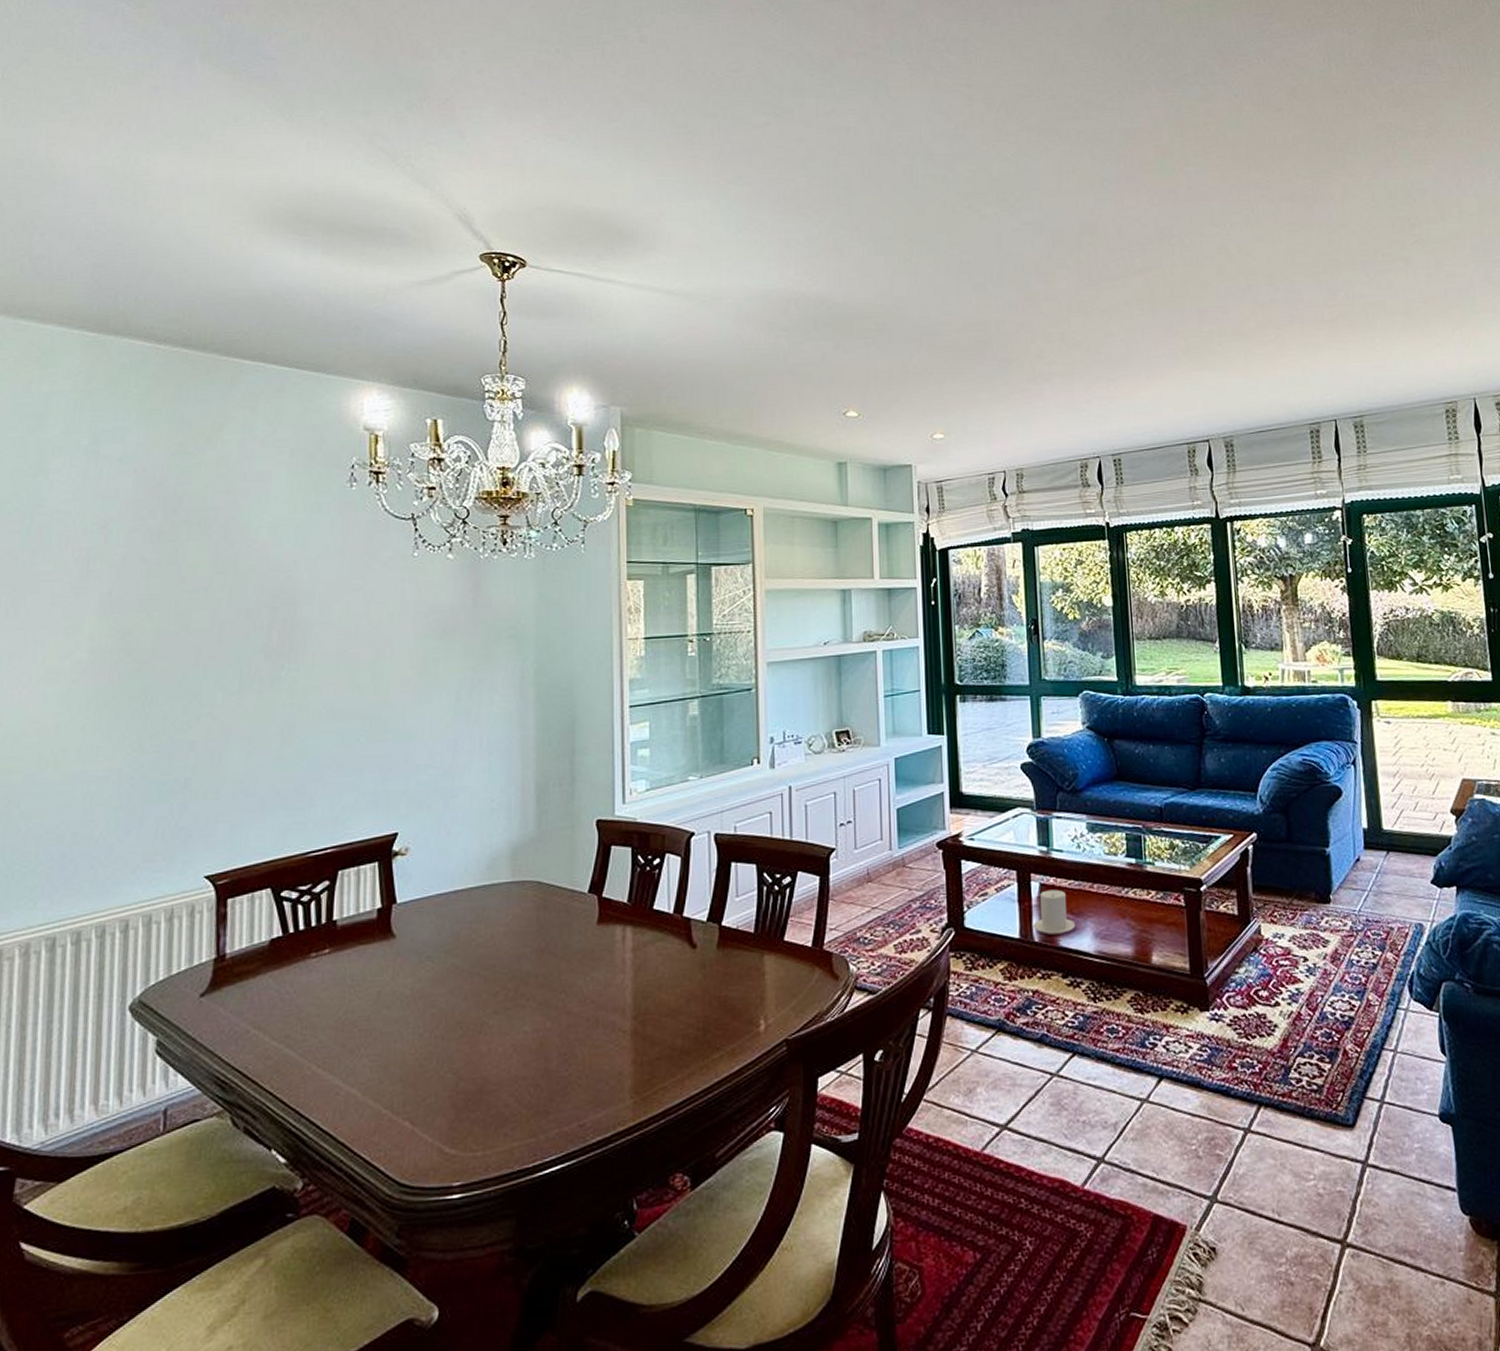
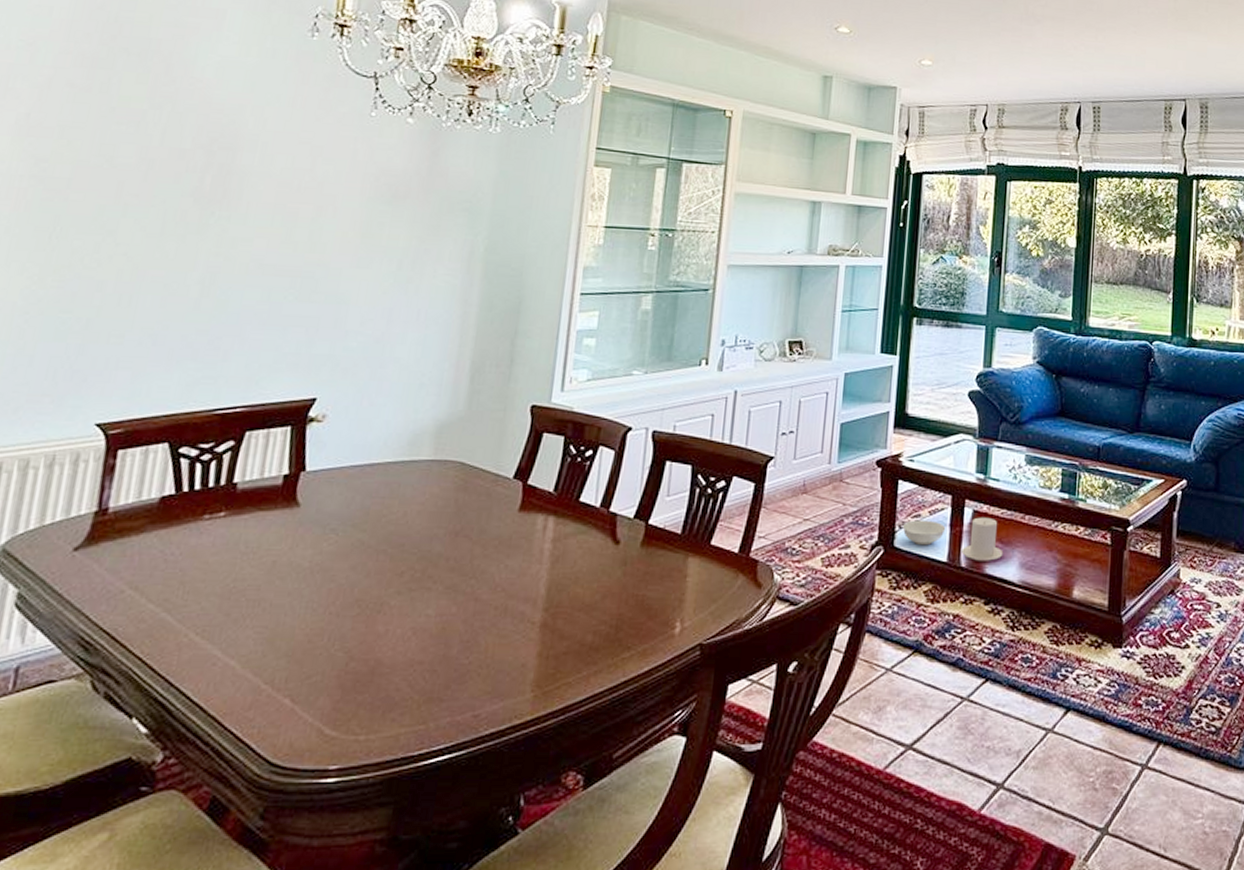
bowl: none [970,897,1015,924] -> present [902,520,946,546]

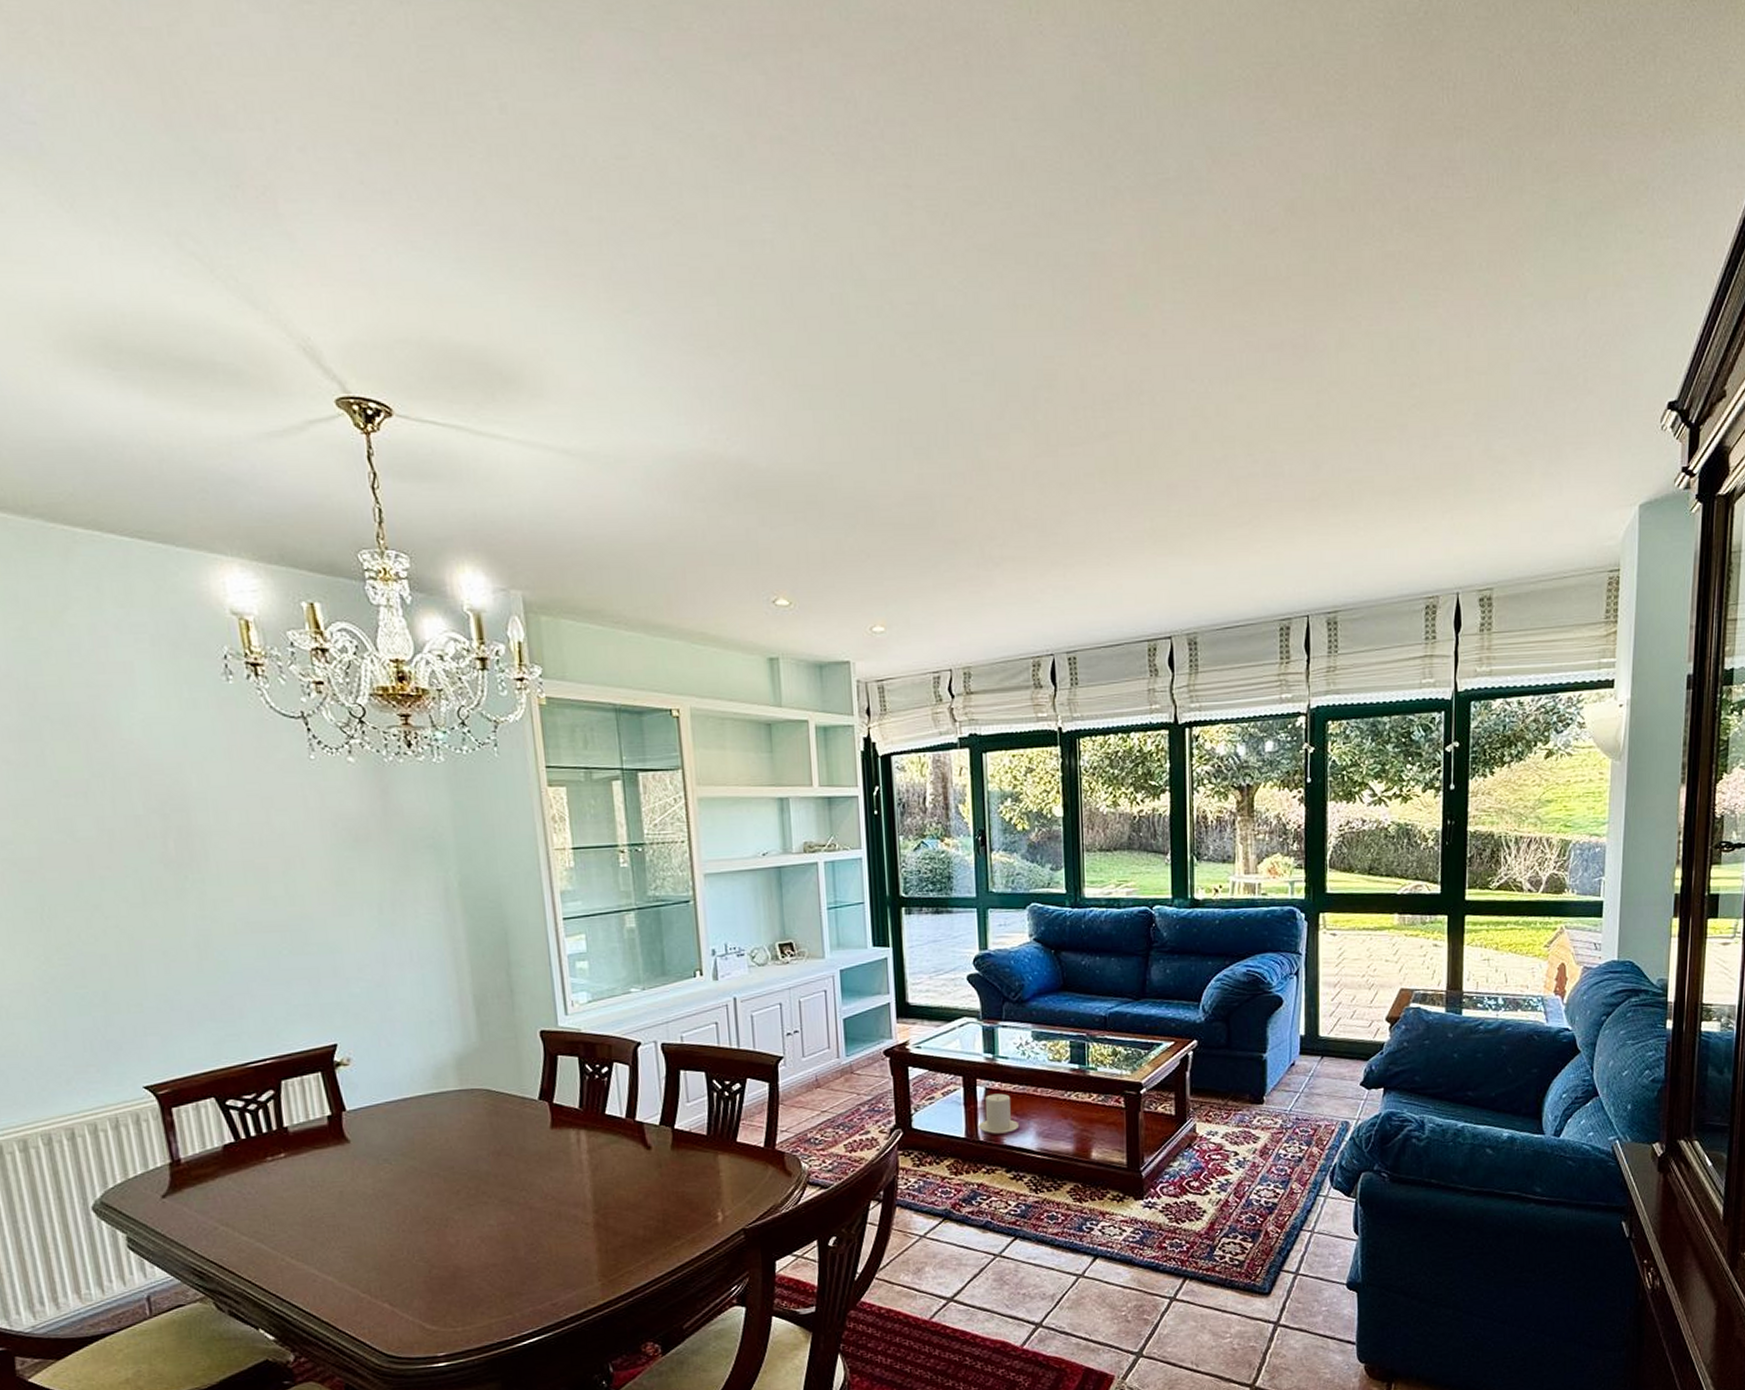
bowl: present [902,520,946,546] -> none [918,1101,961,1125]

